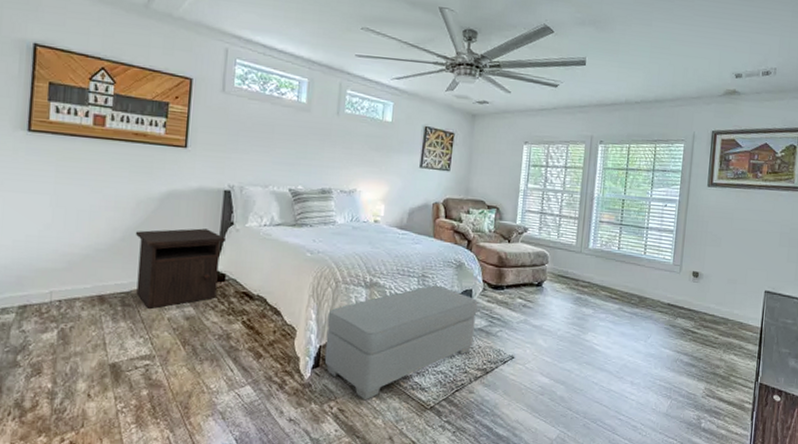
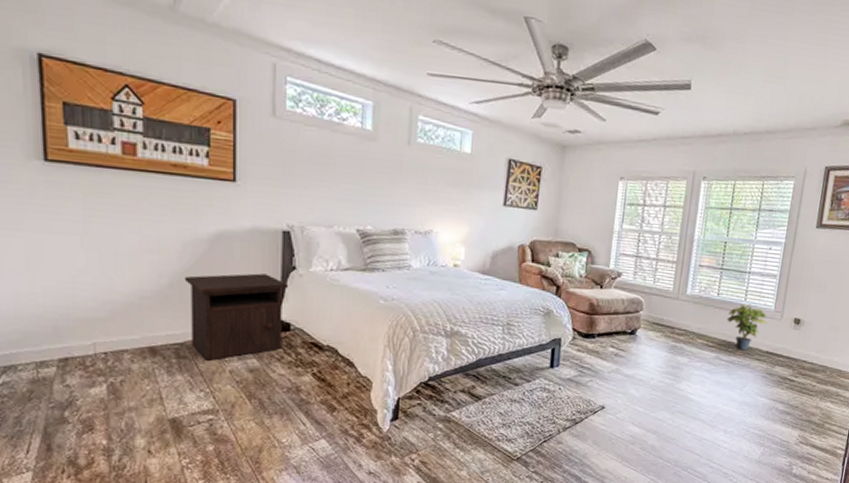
ottoman: present [324,285,478,401] -> none [403,333,567,453]
potted plant: none [628,257,667,303] -> present [727,304,767,351]

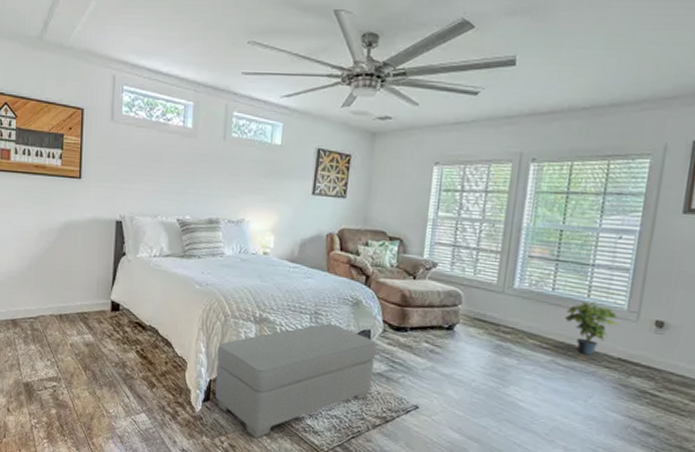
nightstand: present [184,273,289,362] -> none [39,258,120,335]
ottoman: none [403,333,567,453] -> present [214,323,377,439]

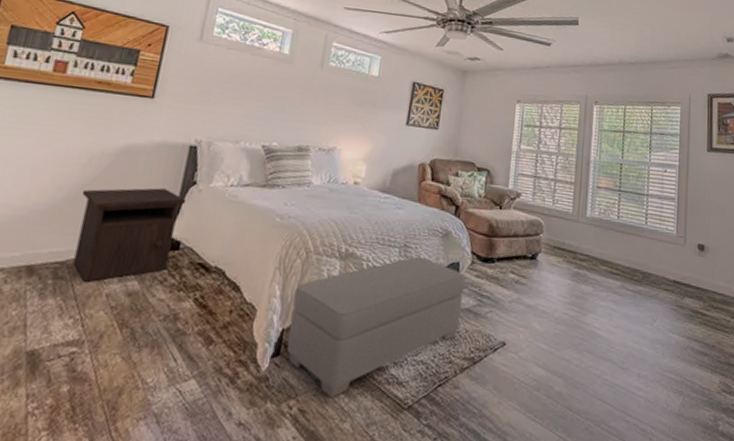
nightstand: none [39,258,120,335] -> present [73,188,187,284]
potted plant: present [565,301,618,356] -> none [629,228,670,279]

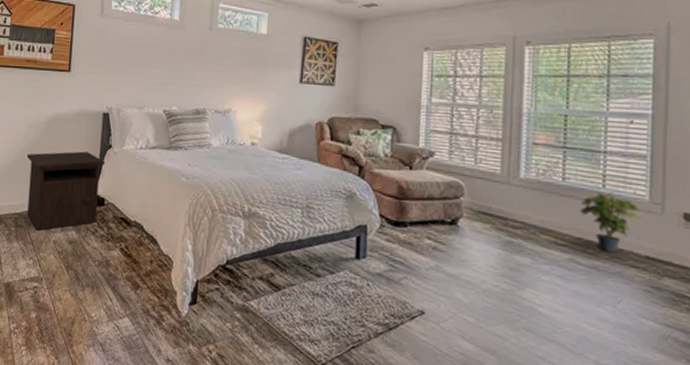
ottoman: present [286,256,466,399] -> none [202,217,375,348]
potted plant: none [629,228,670,279] -> present [580,192,641,254]

